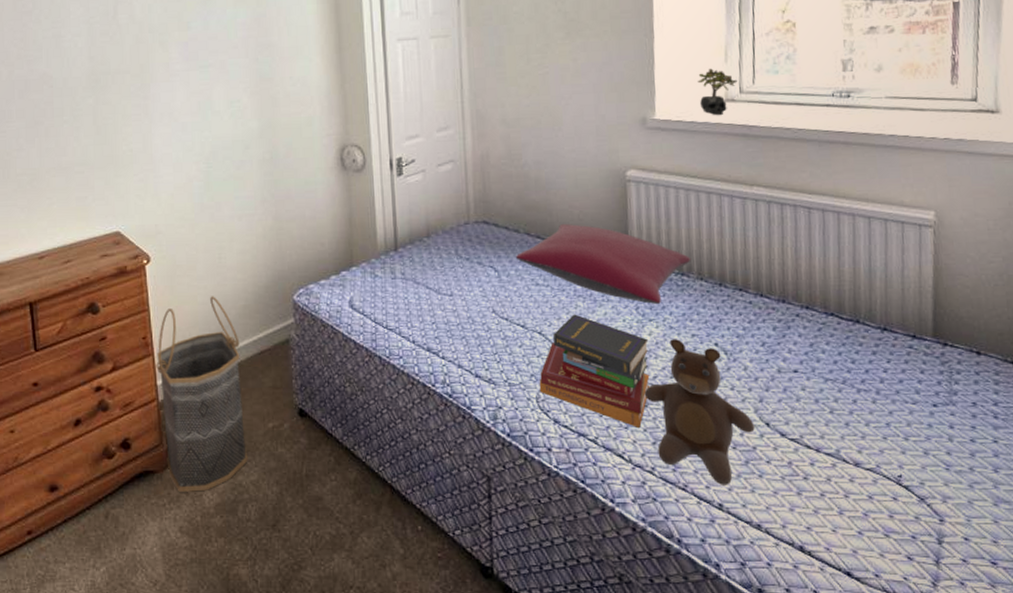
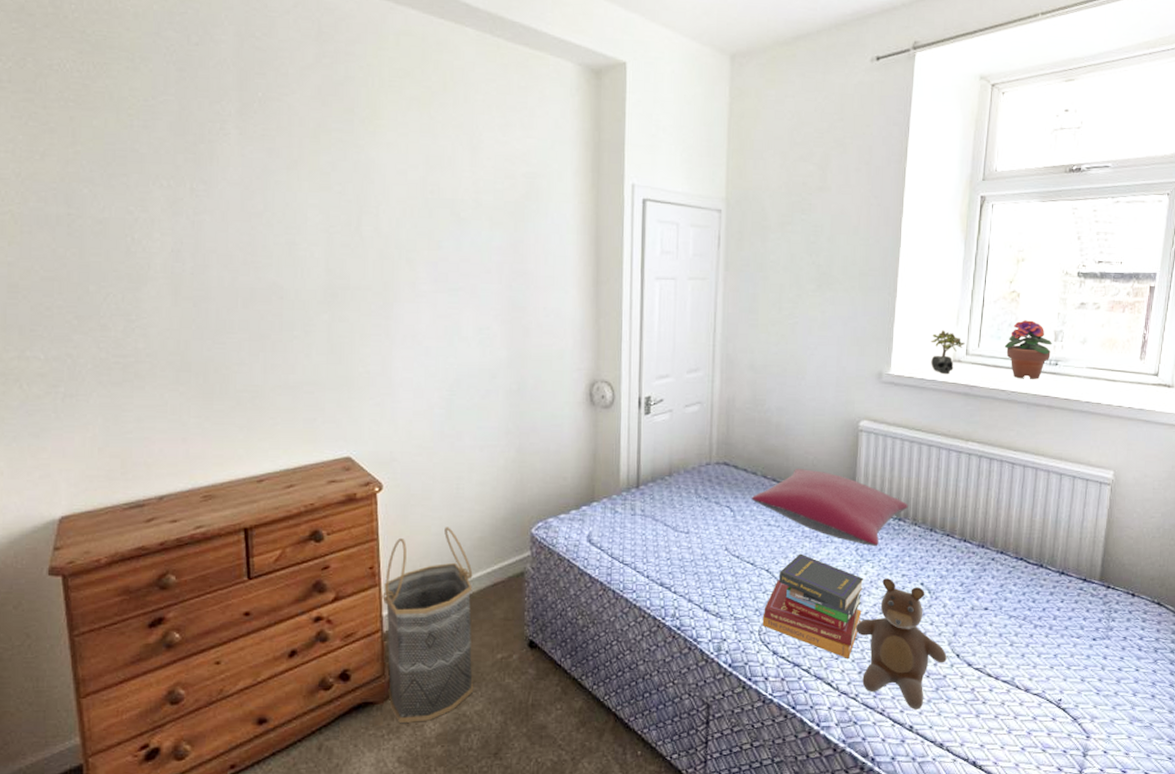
potted flower: none [783,50,841,115] -> present [1004,320,1052,379]

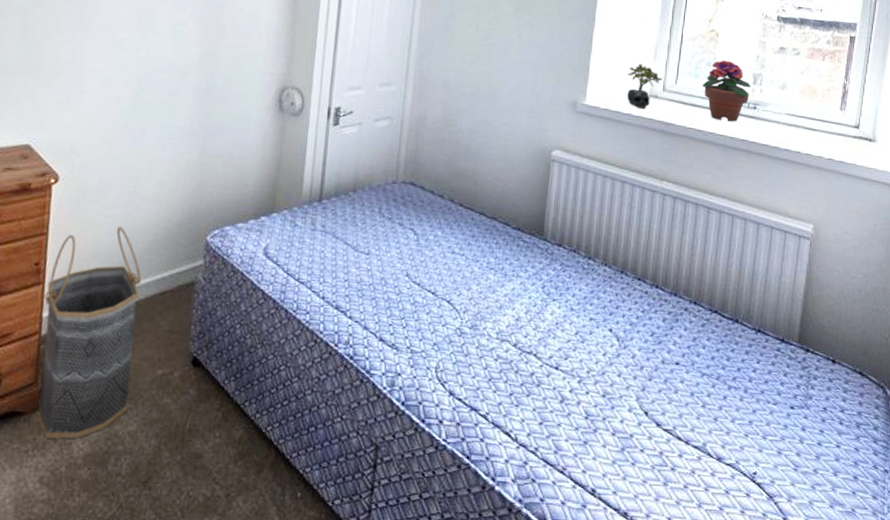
pillow: present [751,469,909,547] -> none [436,195,599,286]
books: present [762,553,864,658] -> none [440,286,550,406]
teddy bear: present [855,578,947,710] -> none [538,321,635,471]

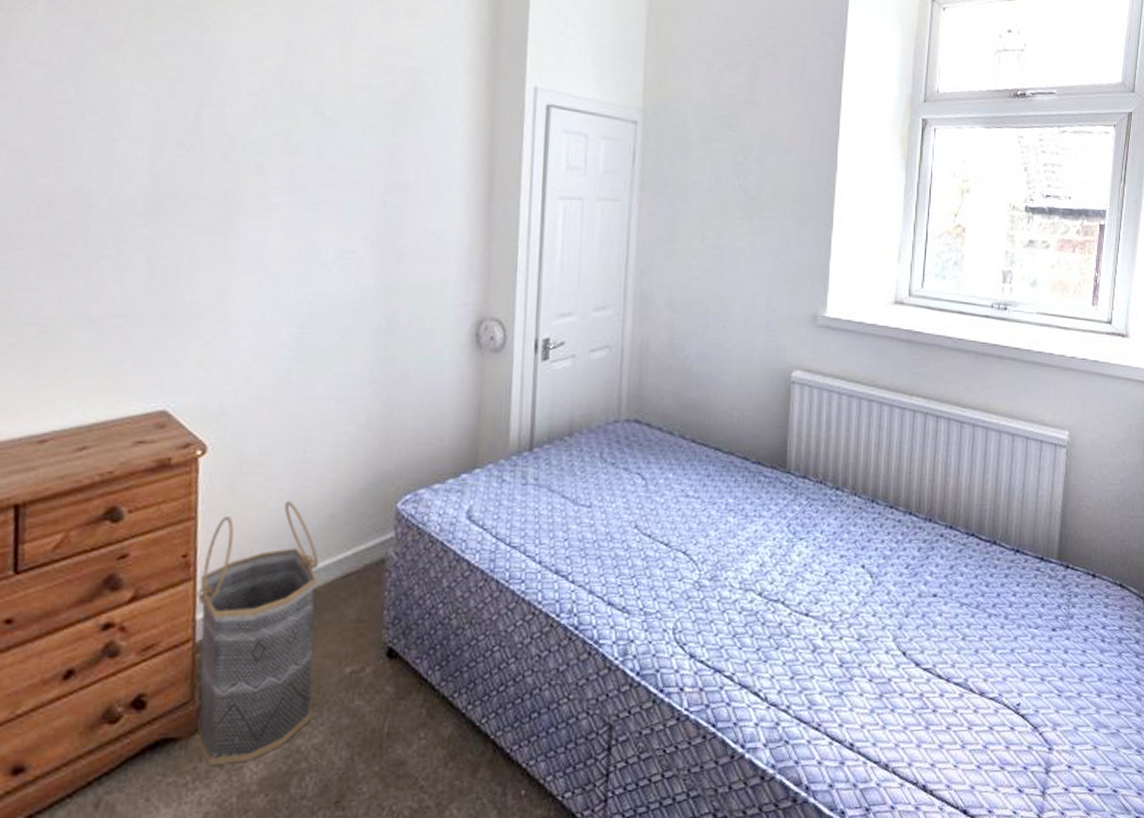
succulent plant: present [627,63,662,110] -> none [870,267,908,319]
potted flower: present [702,60,751,122] -> none [949,258,1000,326]

